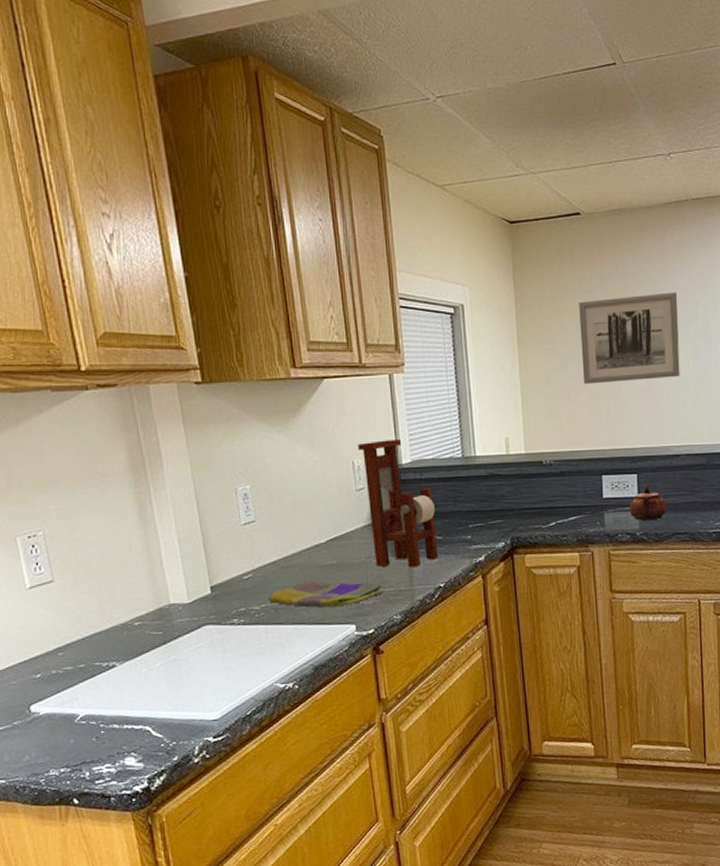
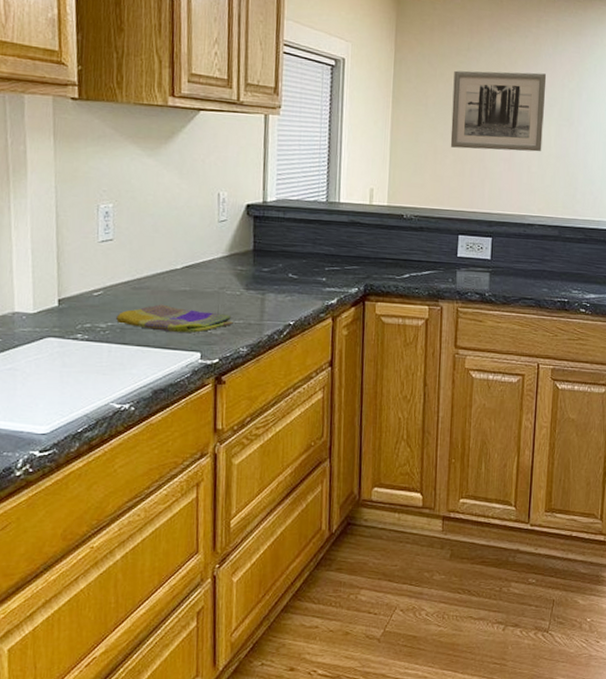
paper towel holder: present [358,439,439,567] -> none [226,176,295,302]
teapot: present [630,486,667,520] -> none [482,250,517,283]

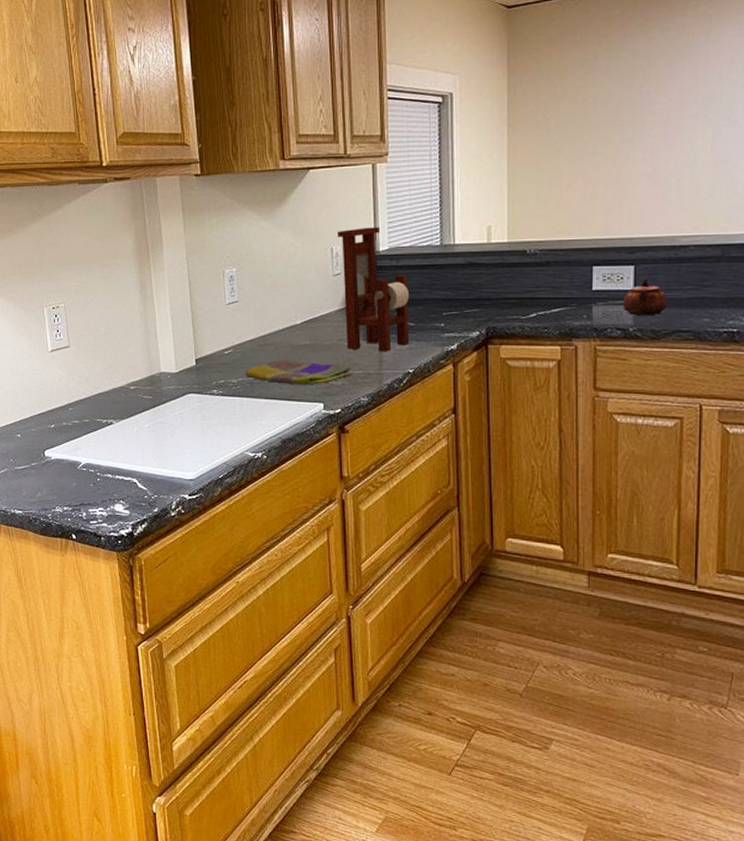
paper towel holder: none [226,176,295,302] -> present [338,227,410,351]
wall art: present [450,70,546,152] -> none [578,68,696,170]
teapot: none [482,250,517,283] -> present [623,278,668,315]

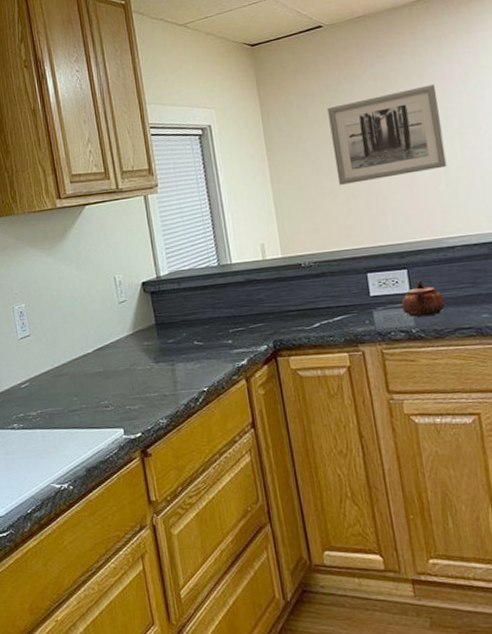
dish towel: present [246,359,353,386] -> none [44,387,149,413]
paper towel holder: present [338,227,410,351] -> none [118,254,201,373]
wall art: none [578,68,696,170] -> present [327,84,447,185]

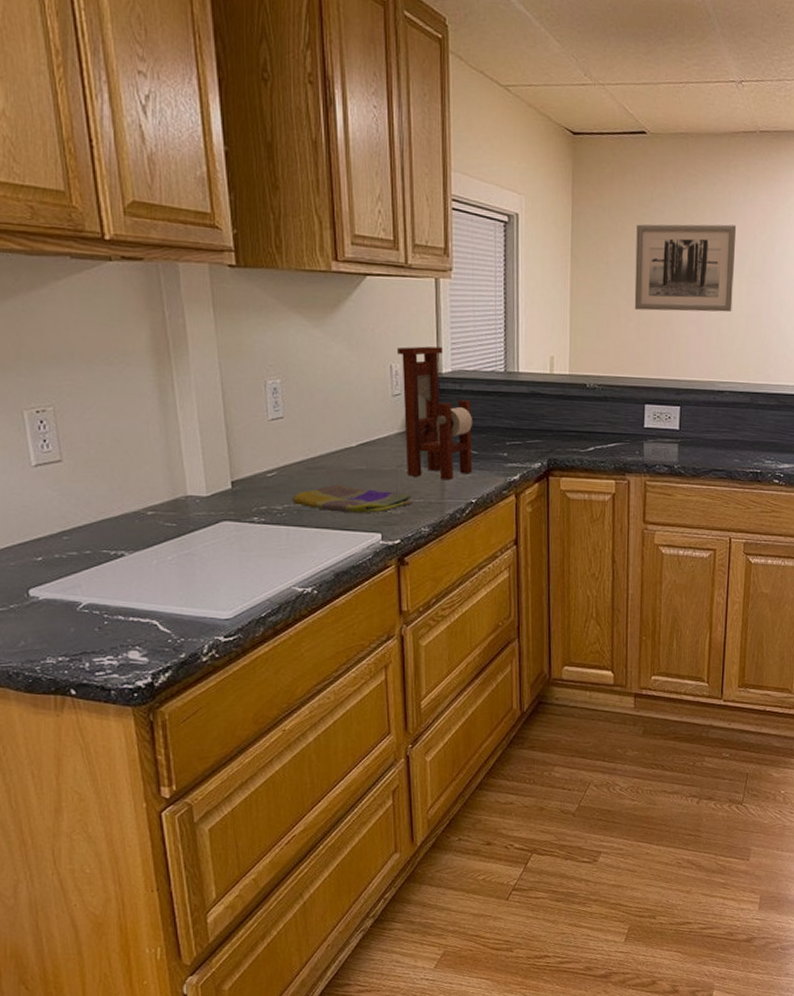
dish towel: none [44,387,149,413] -> present [292,484,413,514]
paper towel holder: none [118,254,201,373] -> present [398,346,473,479]
teapot: present [402,280,446,317] -> none [670,419,707,454]

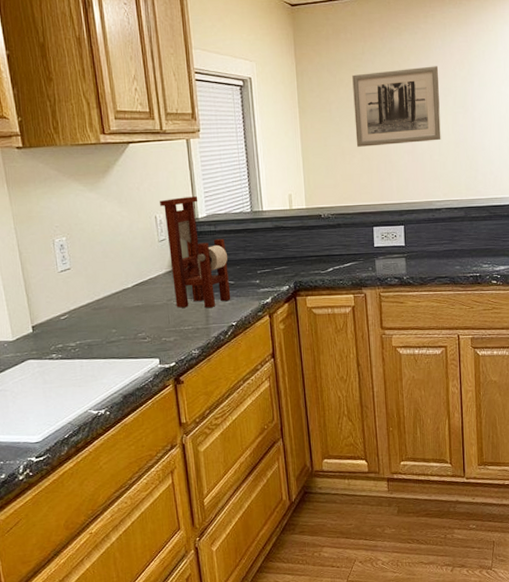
dish towel: present [292,484,413,514] -> none [83,320,184,344]

